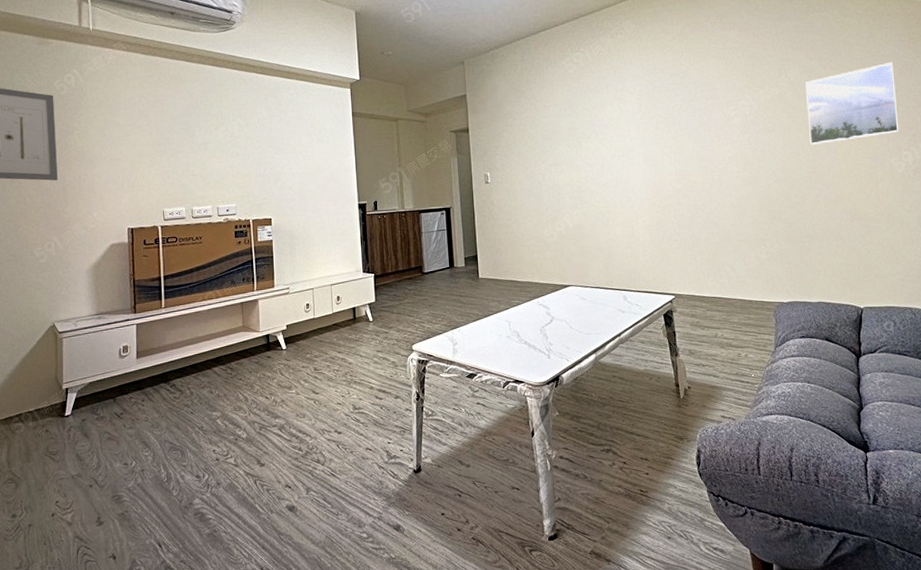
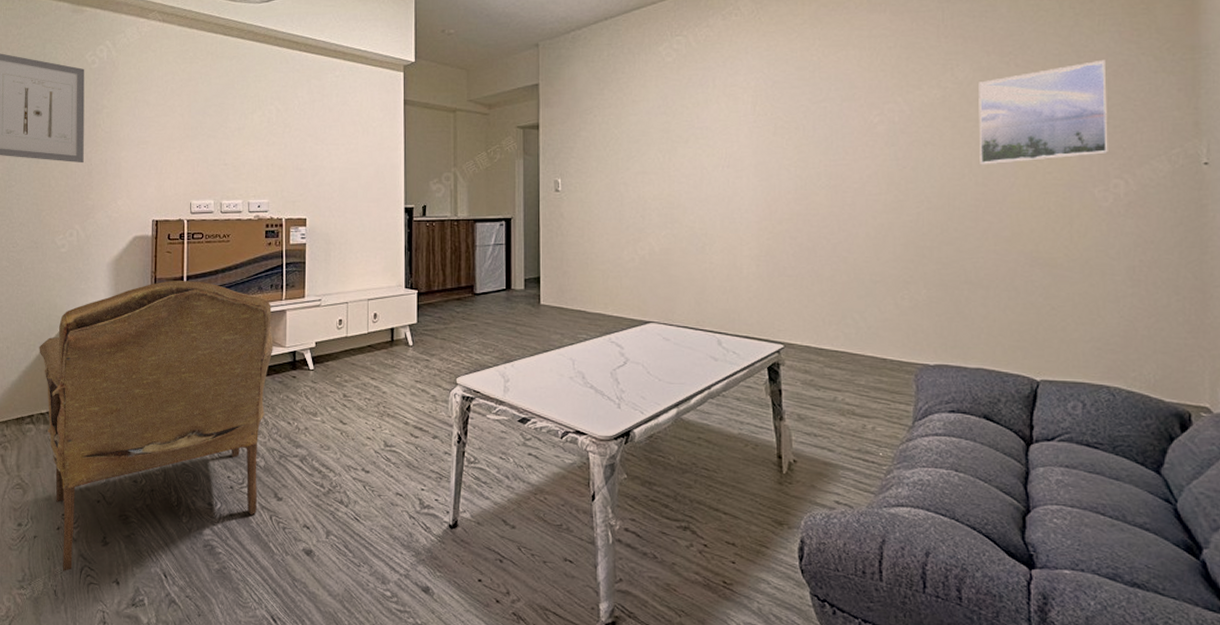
armchair: none [23,279,249,553] -> present [39,280,273,571]

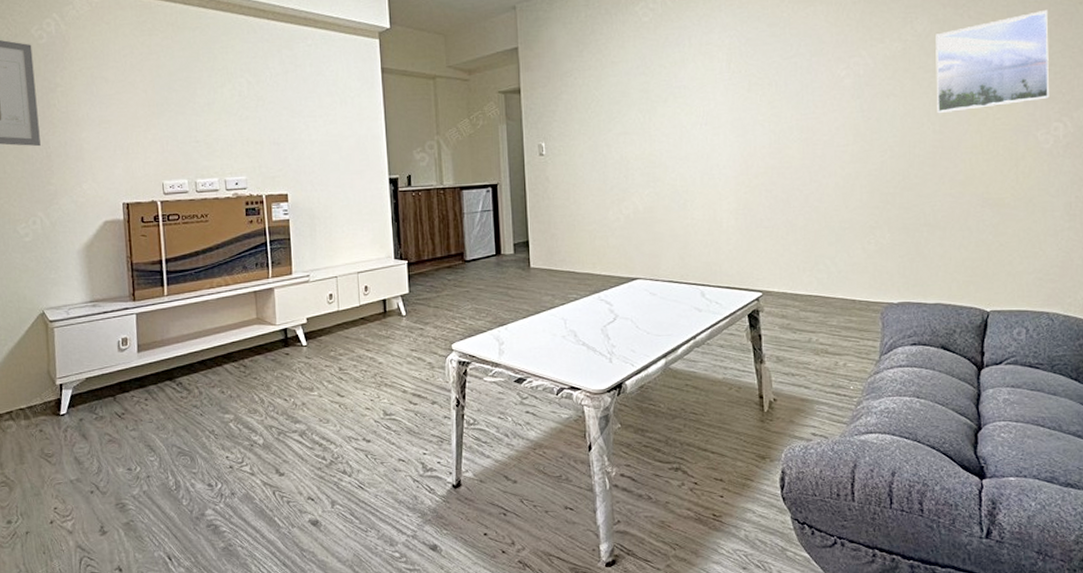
armchair: present [39,280,273,571] -> none [11,263,264,564]

